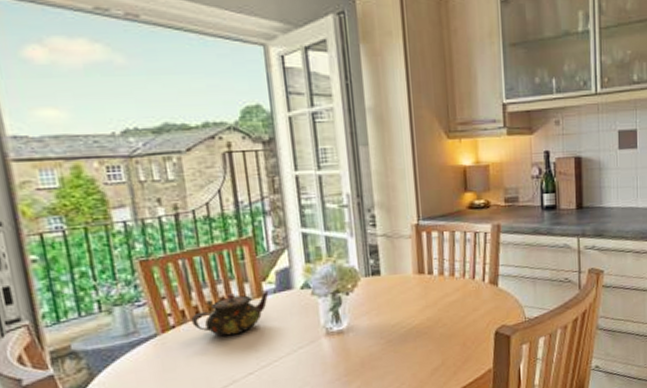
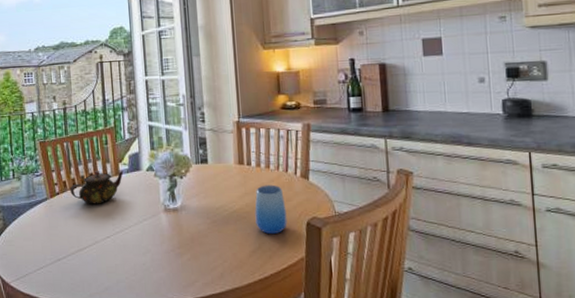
cup: none [437,294,474,349] -> present [255,184,287,235]

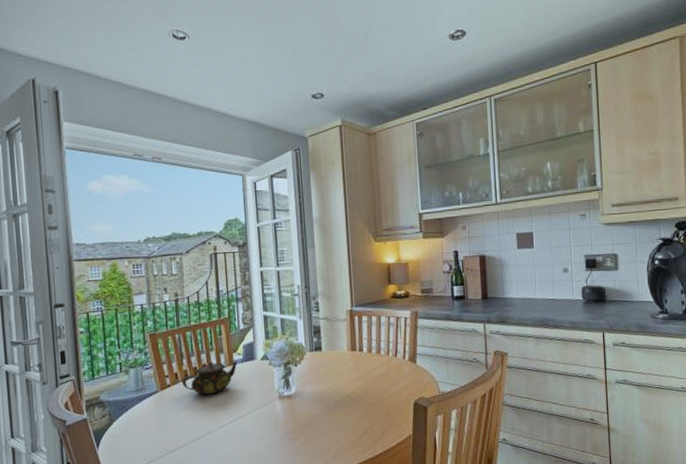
cup: present [255,184,287,235] -> none [366,369,396,416]

